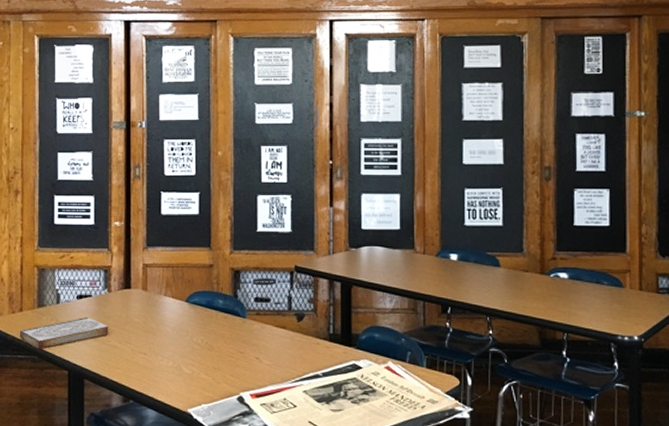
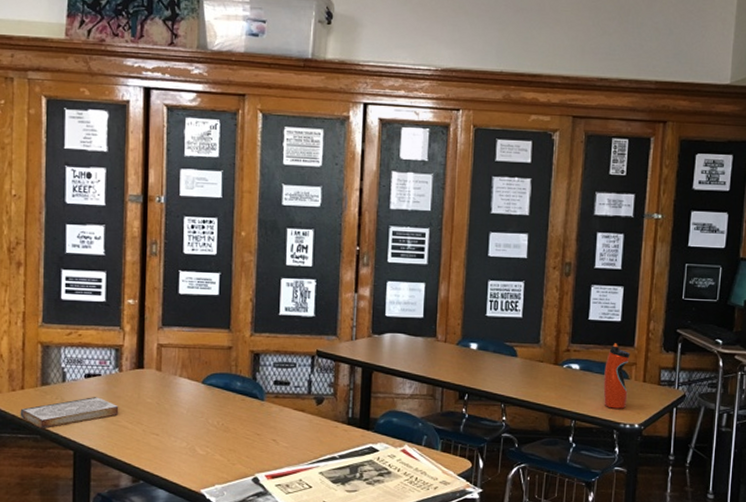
water bottle: none [595,249,623,320] -> present [603,343,630,409]

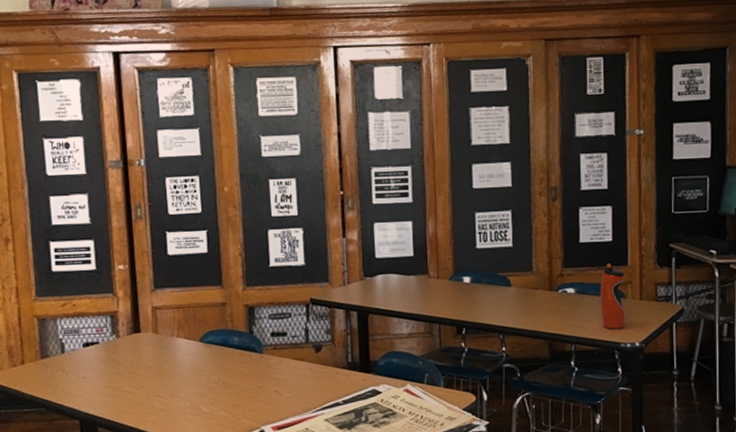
book: present [20,397,119,429] -> none [22,365,120,402]

